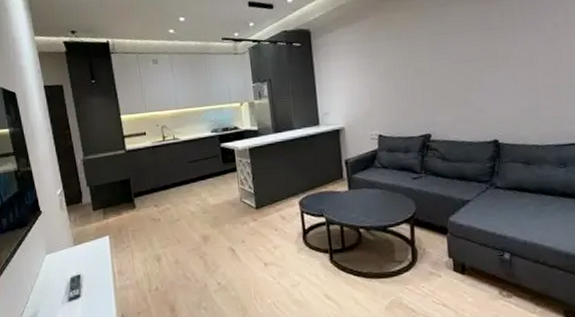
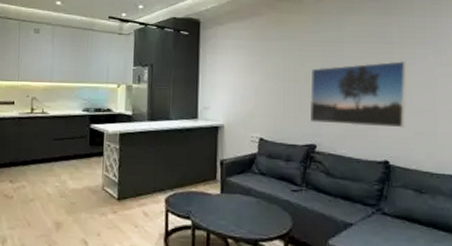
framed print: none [420,43,511,114] -> present [309,60,407,128]

